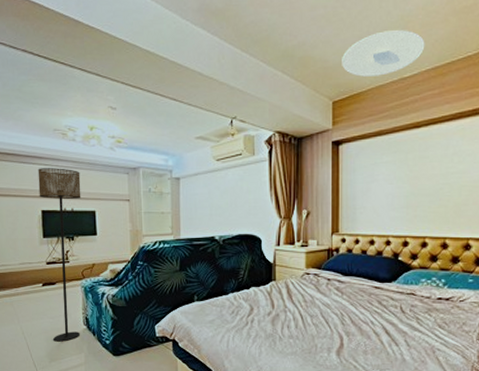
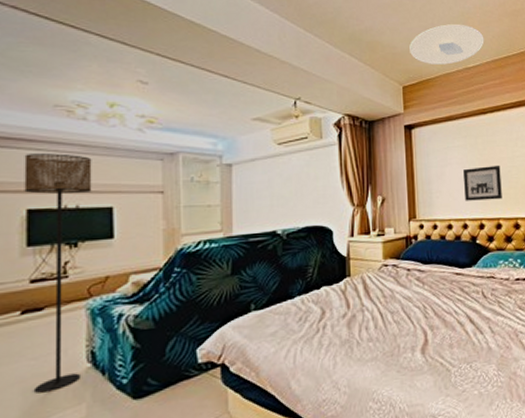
wall art: none [390,182,431,218] -> present [463,165,502,201]

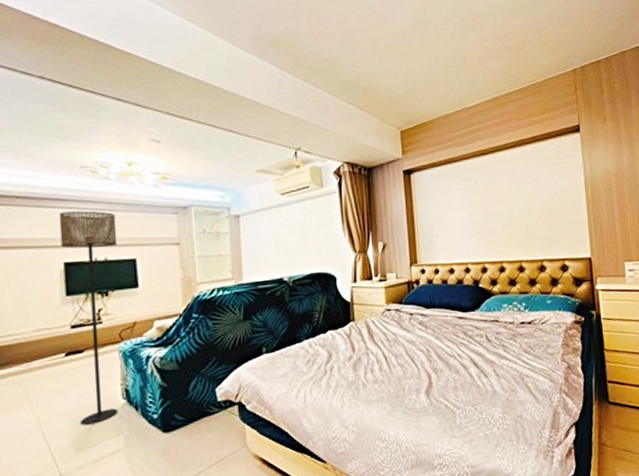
ceiling light: present [409,24,484,65] -> none [406,63,484,107]
wall art: present [463,165,502,201] -> none [464,206,505,245]

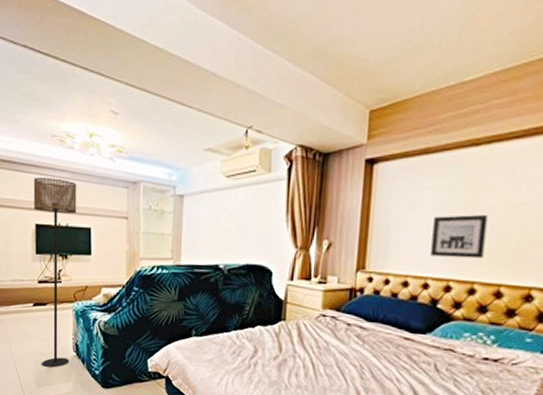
wall art: none [464,206,505,245] -> present [430,214,488,259]

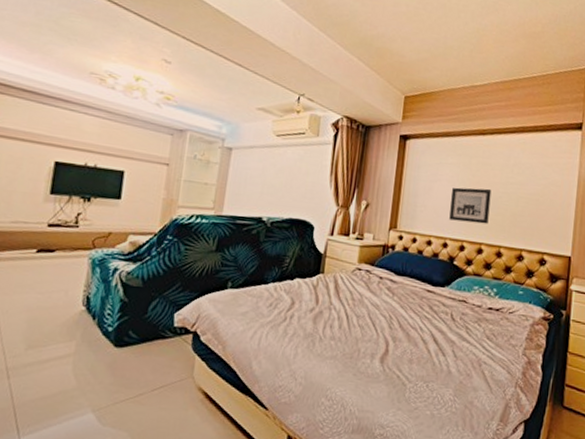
floor lamp: present [33,178,77,368] -> none [37,112,114,325]

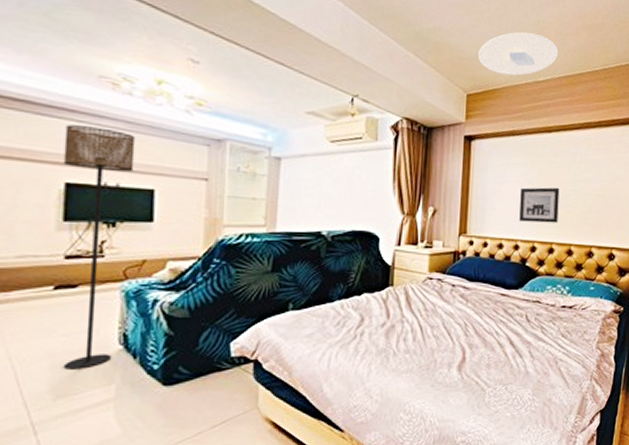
floor lamp: none [37,112,114,325] -> present [63,124,136,370]
ceiling light: none [417,39,497,80] -> present [478,32,559,76]

